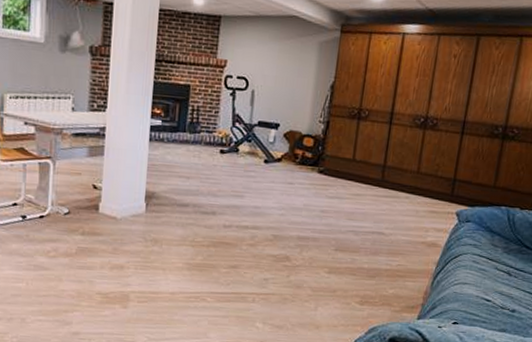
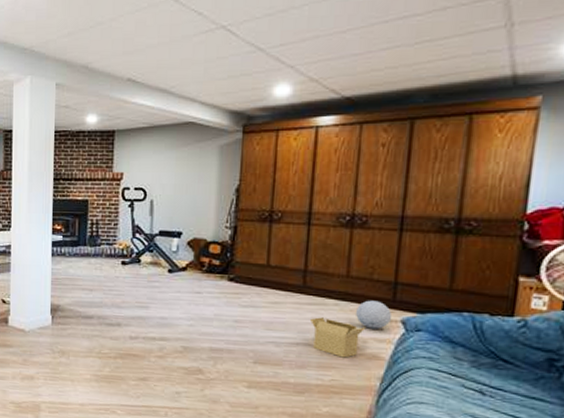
cardboard box: none [384,208,429,245] -> present [309,317,367,358]
ball: none [422,194,450,220] -> present [356,300,393,329]

